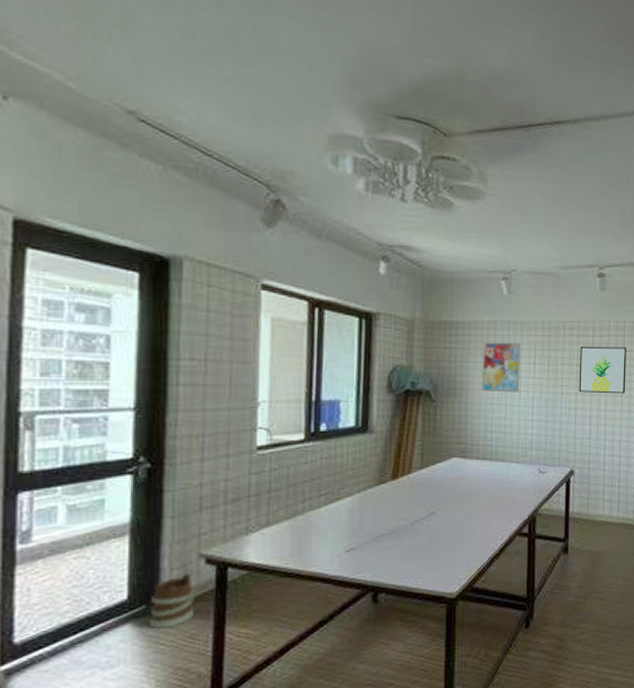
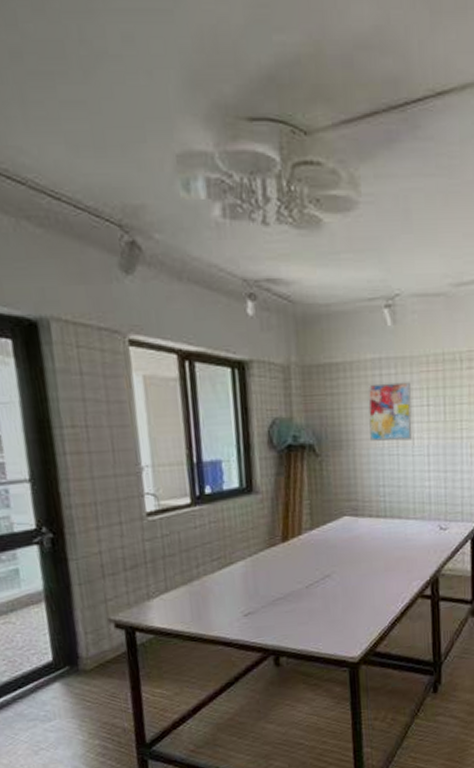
wooden bucket: present [149,559,195,630] -> none [72,624,112,688]

